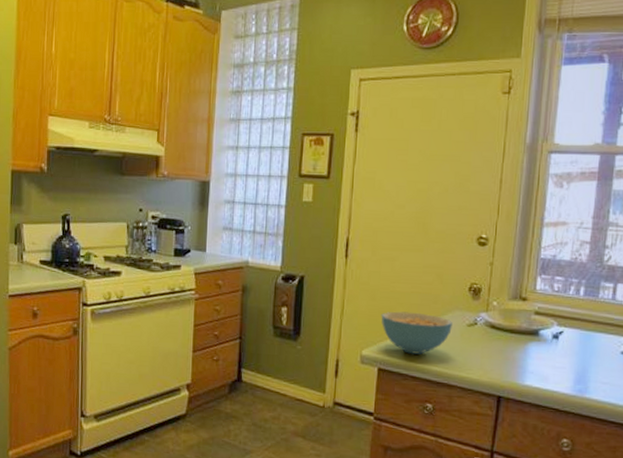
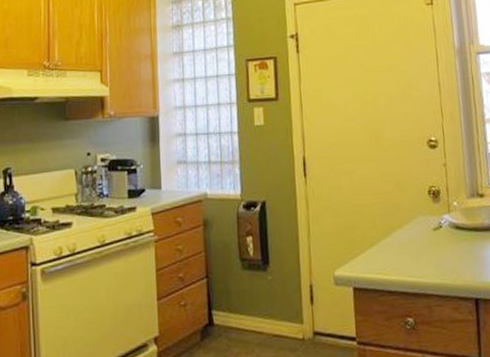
cereal bowl: present [381,311,452,355] -> none [348,223,419,268]

